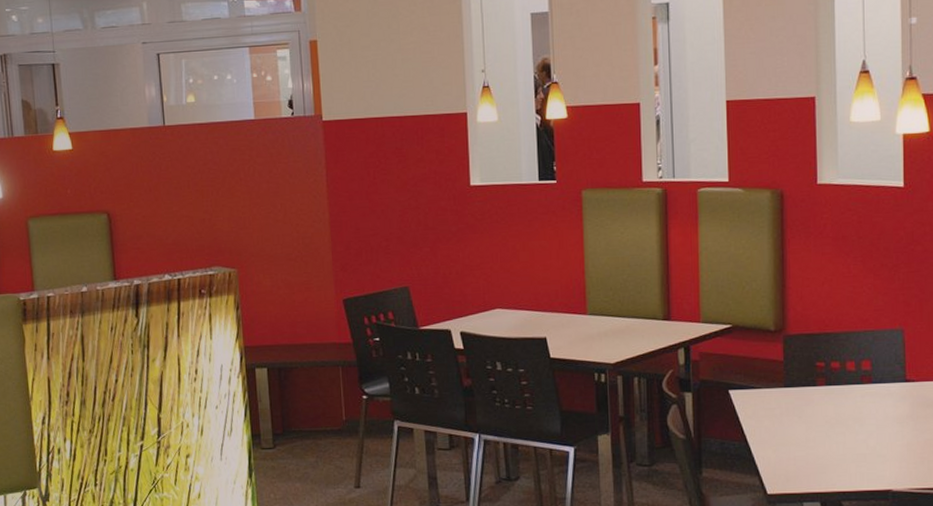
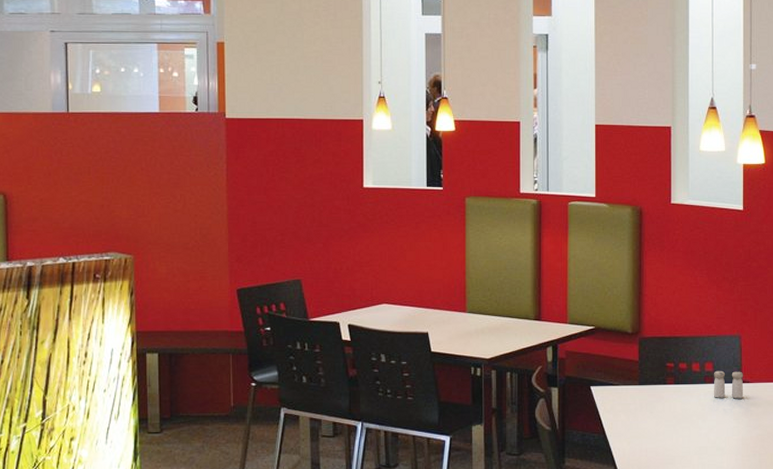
salt and pepper shaker: none [871,369,909,400] -> present [713,370,744,399]

